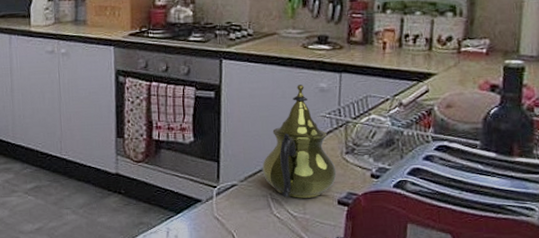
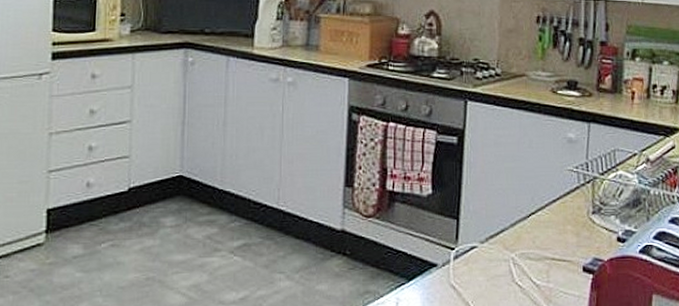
teapot: present [262,85,337,198] -> none [505,134,583,264]

